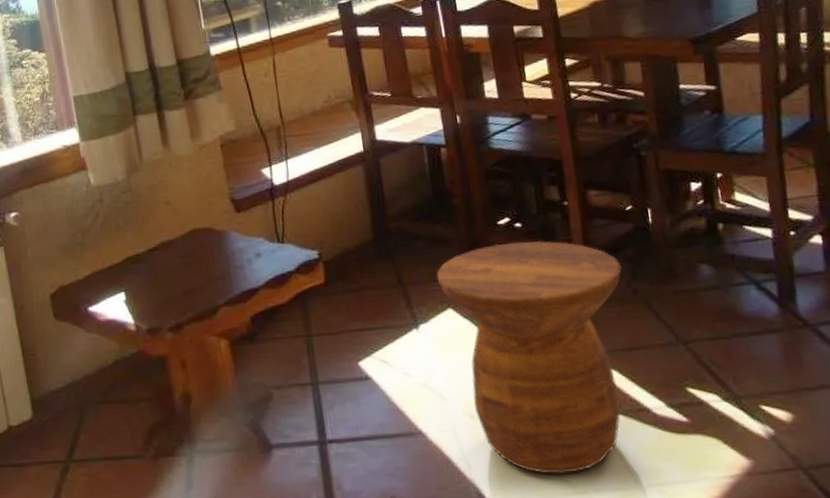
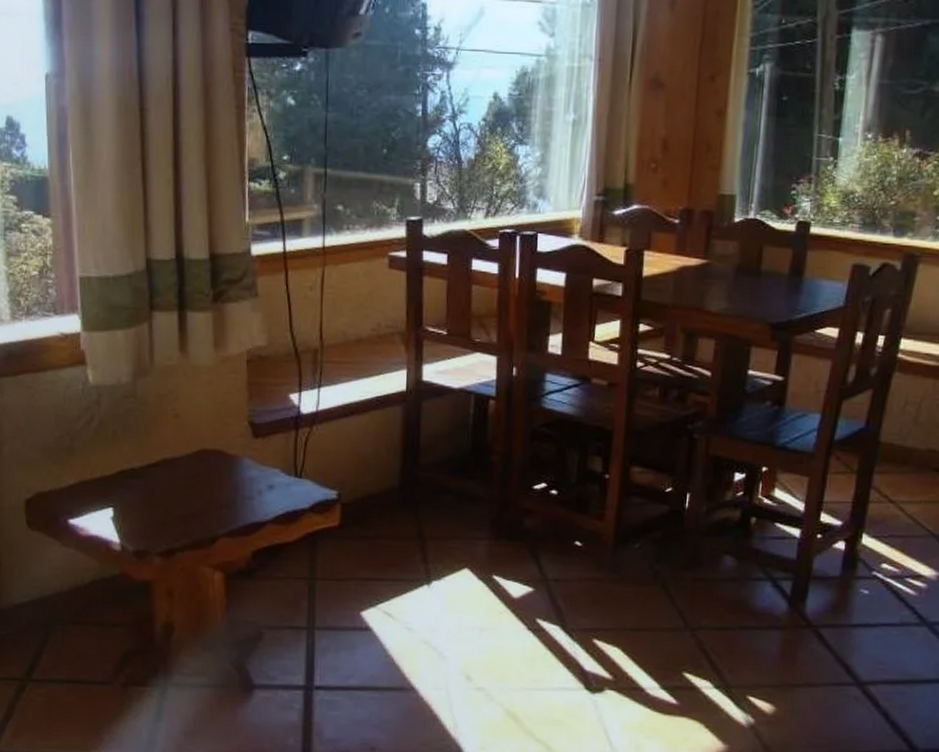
side table: present [436,241,622,475] -> none [459,508,648,742]

